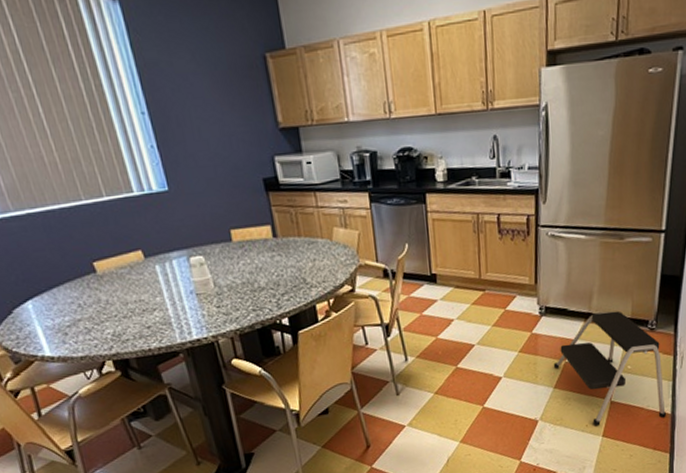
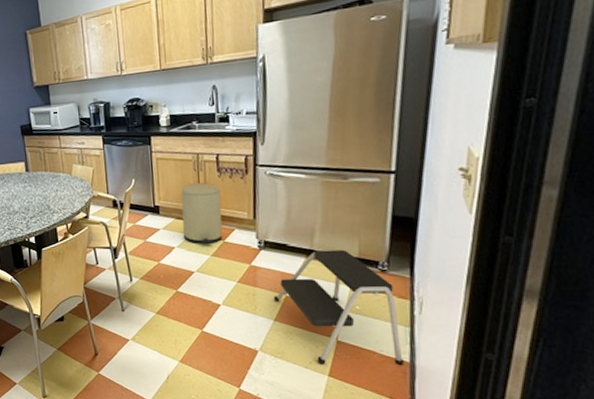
pedal bin: none [460,246,504,315] -> present [181,182,223,244]

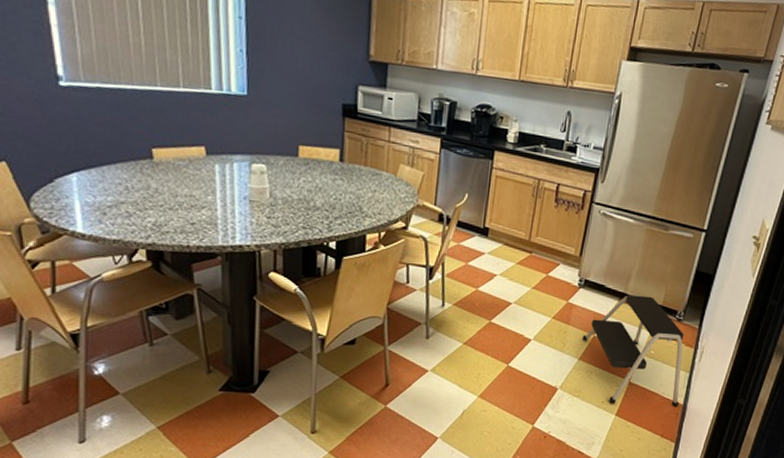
pedal bin: present [181,182,223,244] -> none [508,209,555,276]

